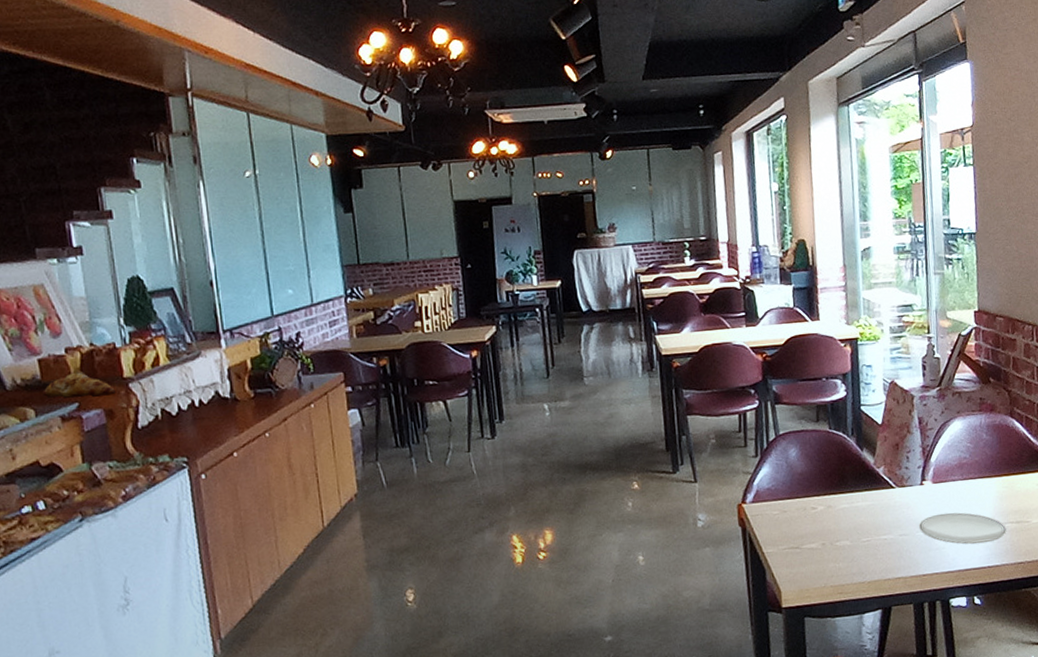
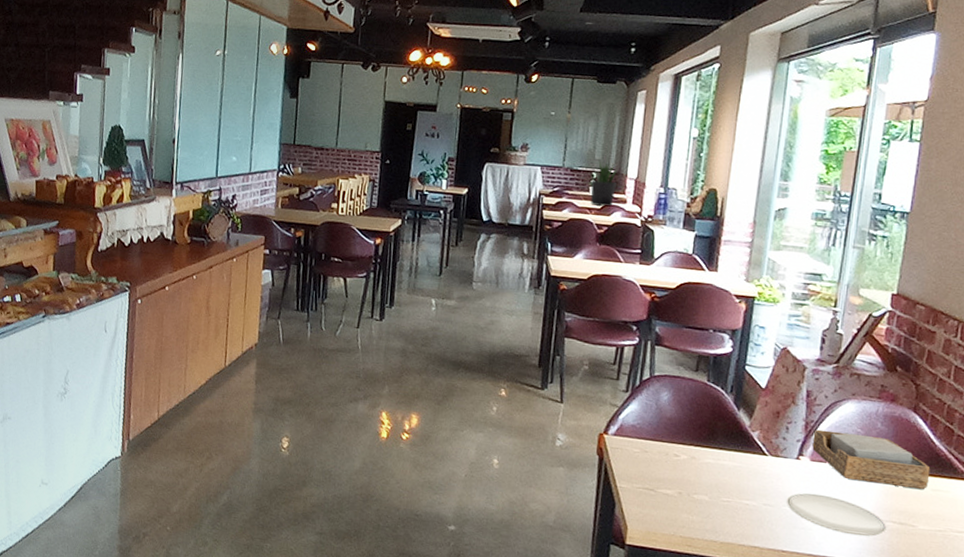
croissant: present [42,369,115,398] -> none [34,194,87,220]
planter: none [685,229,710,276] -> present [591,161,618,207]
napkin holder: none [930,447,1034,493] -> present [812,429,931,490]

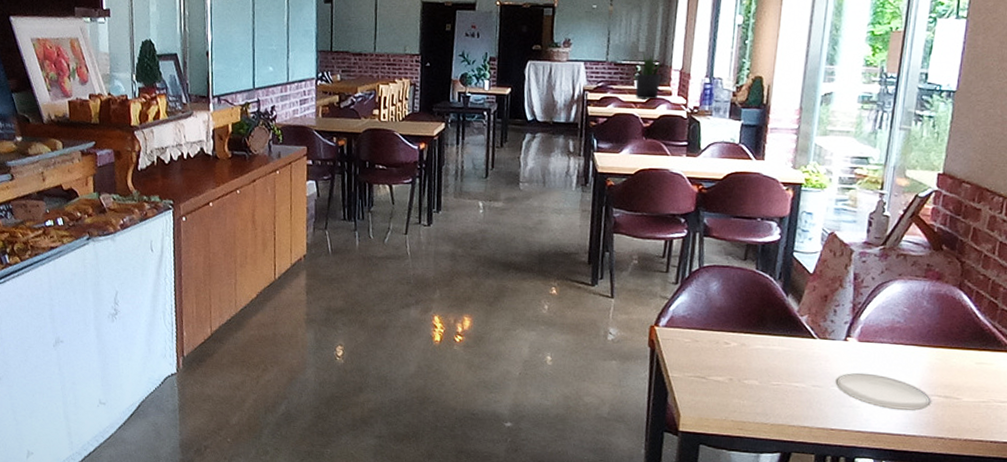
napkin holder: present [812,429,931,490] -> none [859,311,975,364]

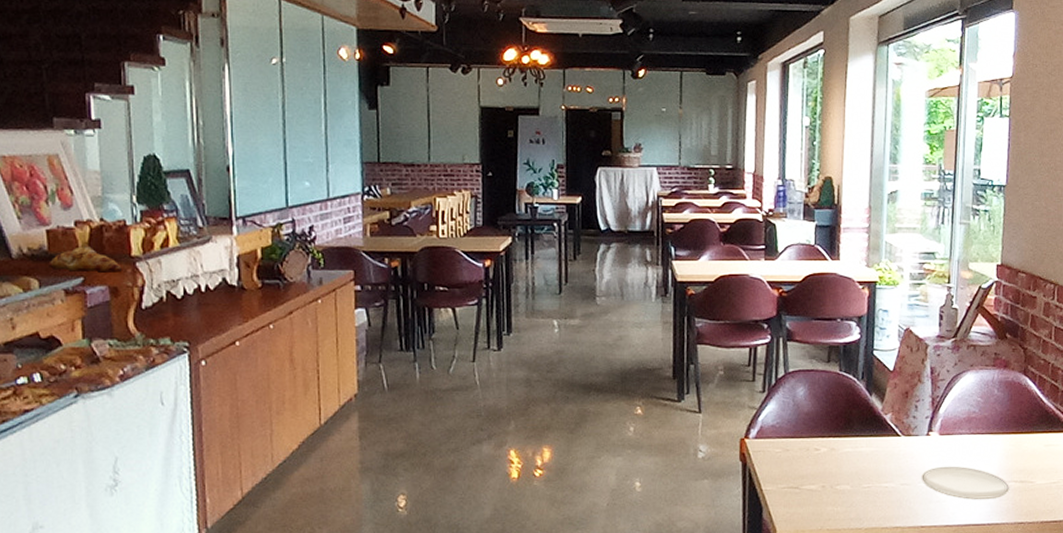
croissant: none [69,114,124,139] -> present [48,244,122,273]
planter: present [635,53,662,100] -> none [710,156,735,204]

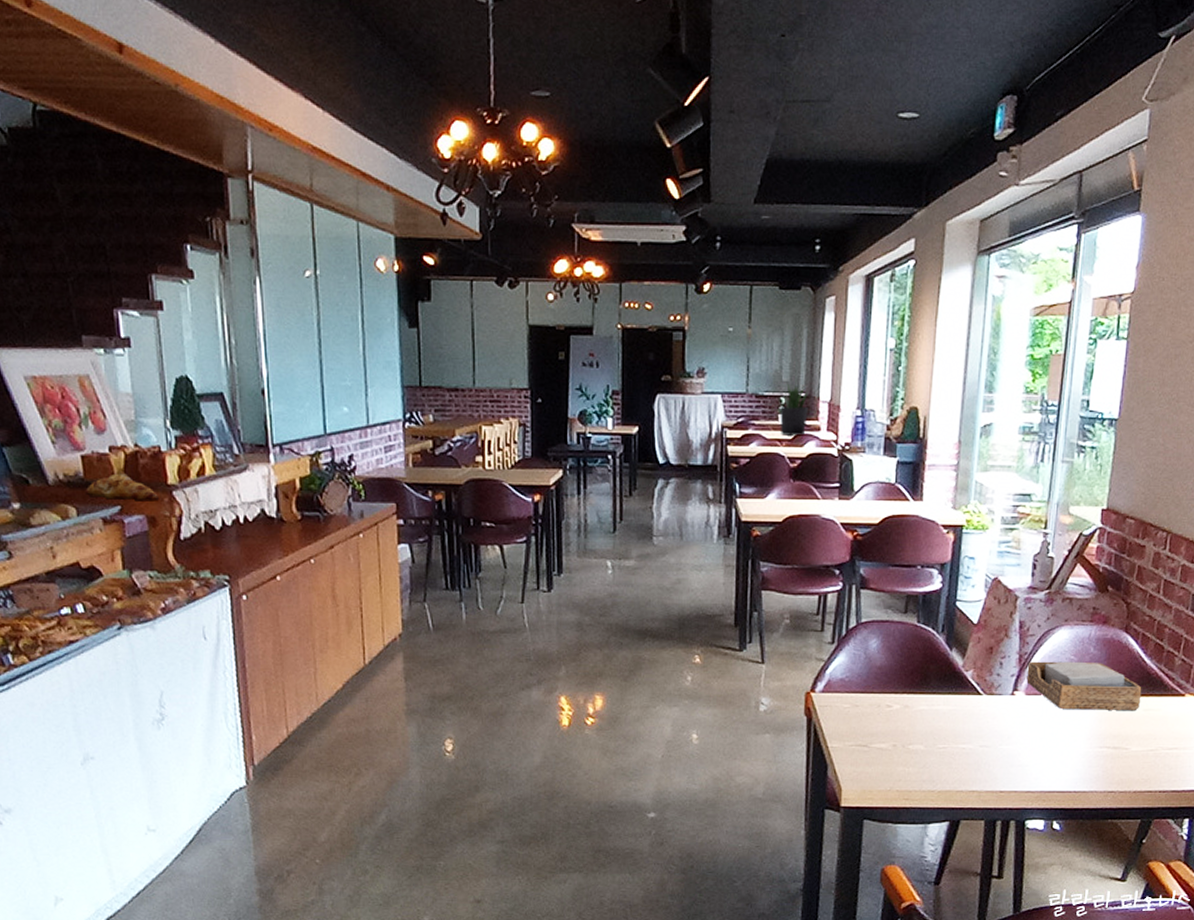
planter: none [710,156,735,204] -> present [780,383,809,436]
plate: present [921,466,1010,500] -> none [1002,728,1101,766]
napkin holder: none [940,403,1042,448] -> present [1026,661,1142,711]

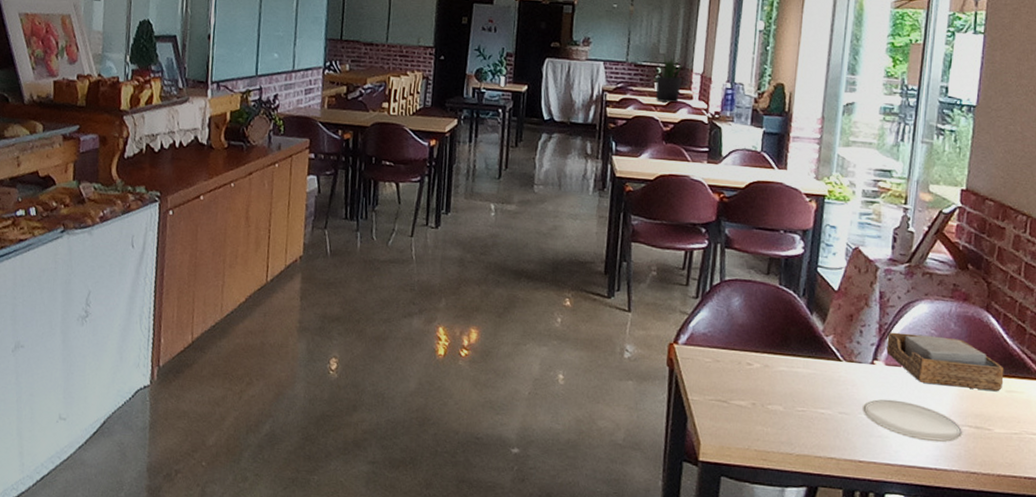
croissant: present [85,470,159,501] -> none [52,95,112,124]
plate: none [1002,728,1101,766] -> present [861,399,963,443]

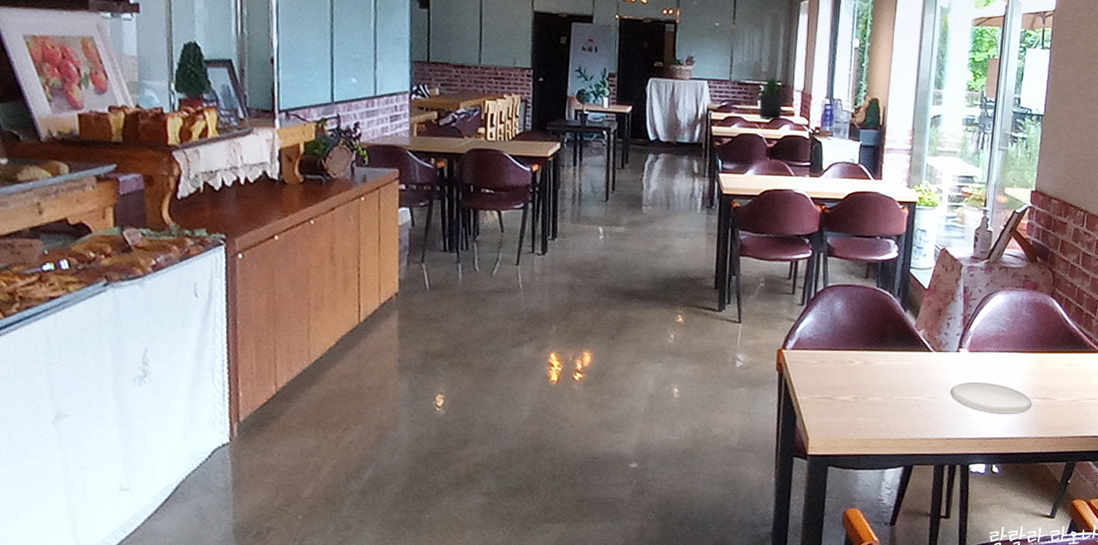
napkin holder: present [886,332,1004,392] -> none [970,322,1066,366]

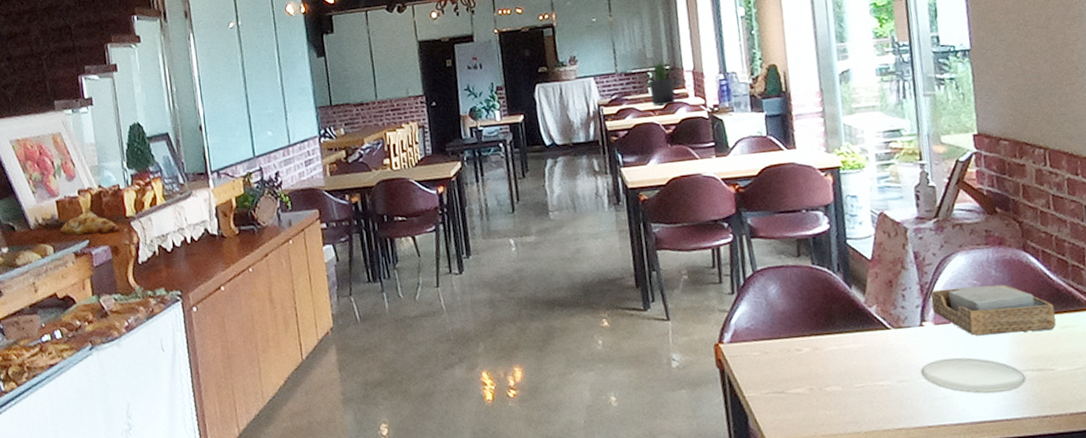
croissant: none [79,130,157,161] -> present [59,209,120,235]
napkin holder: none [970,322,1066,366] -> present [930,284,1056,336]

